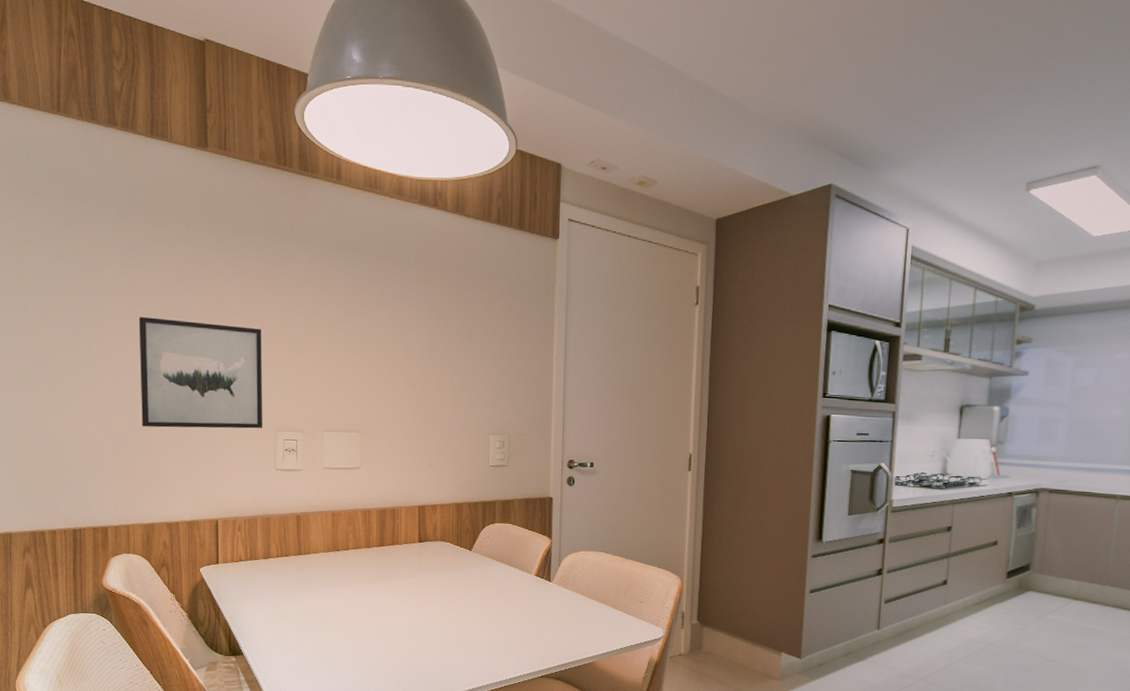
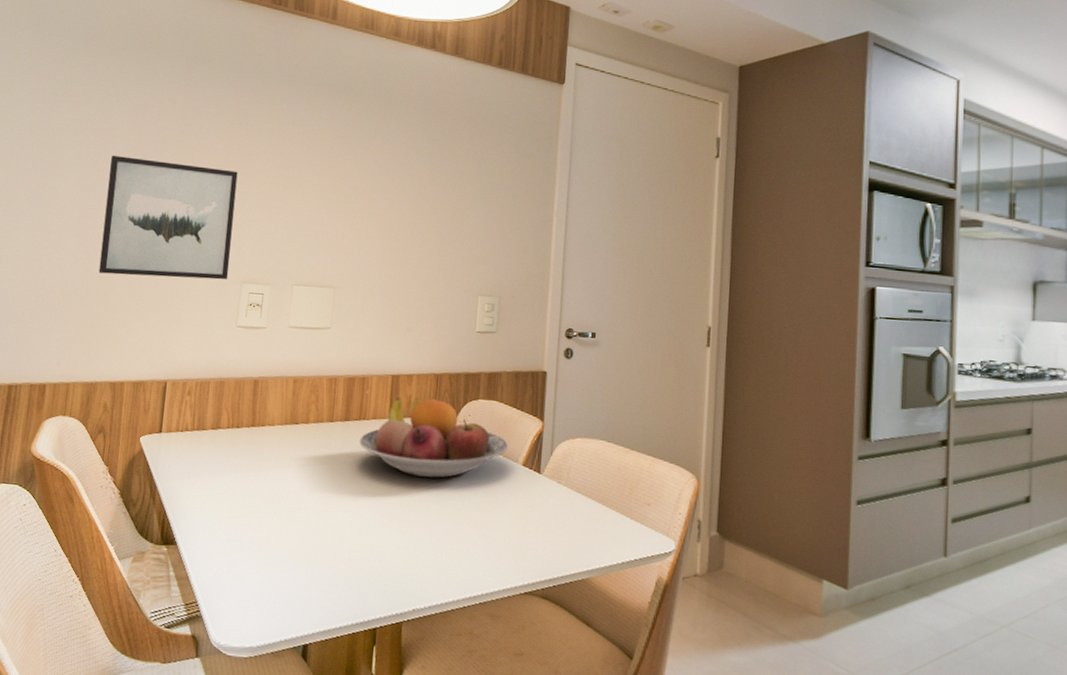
fruit bowl: none [394,524,522,590] -> present [359,398,508,478]

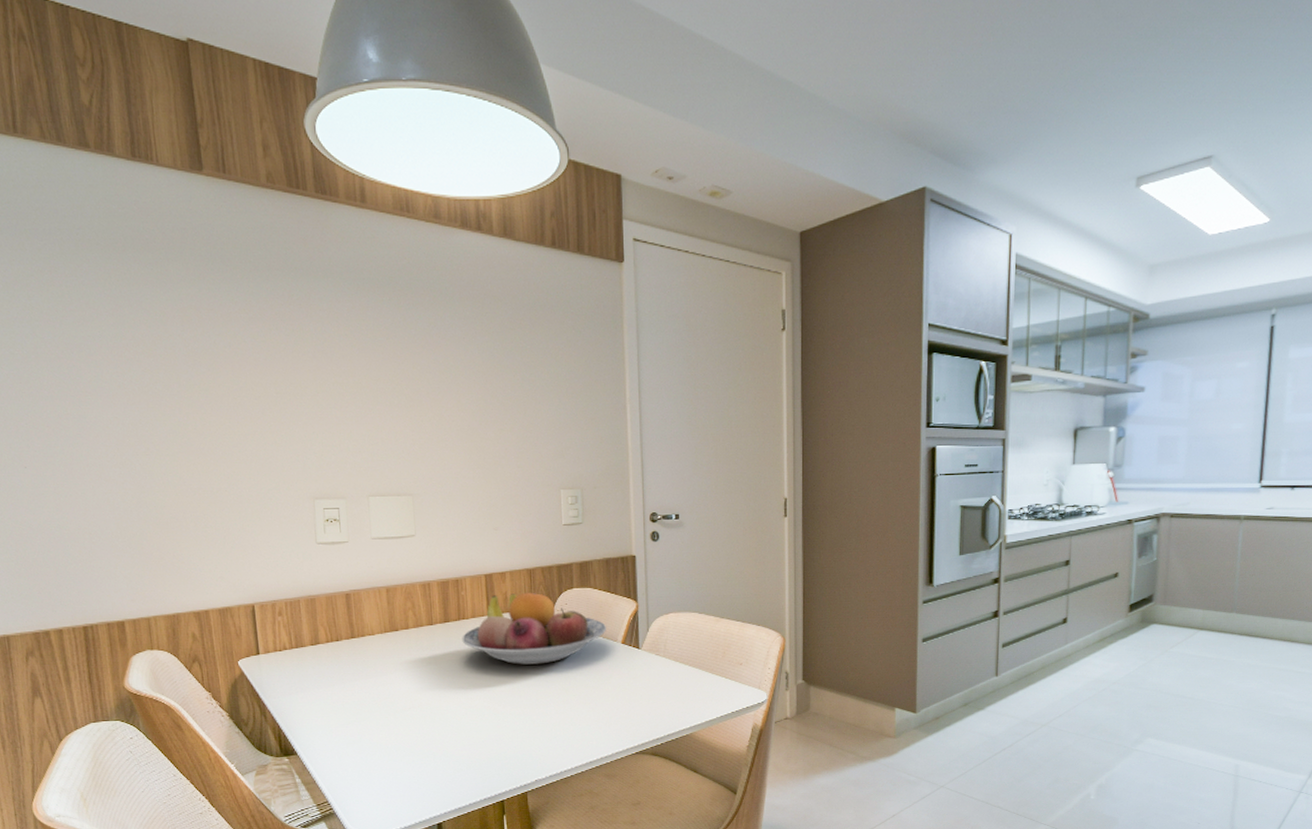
wall art: present [98,155,238,280] -> none [137,374,298,503]

